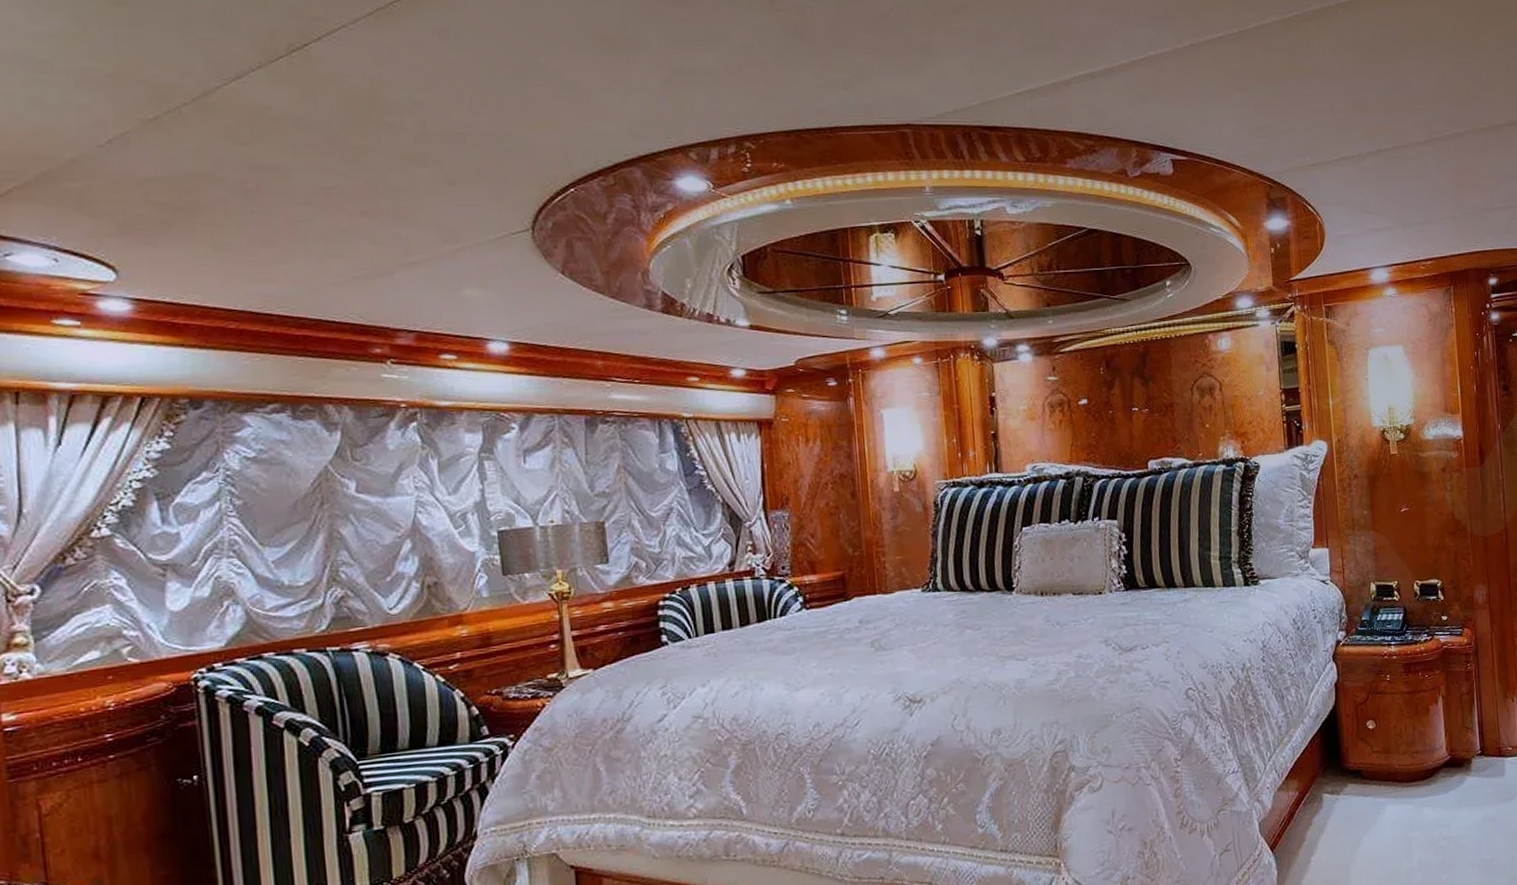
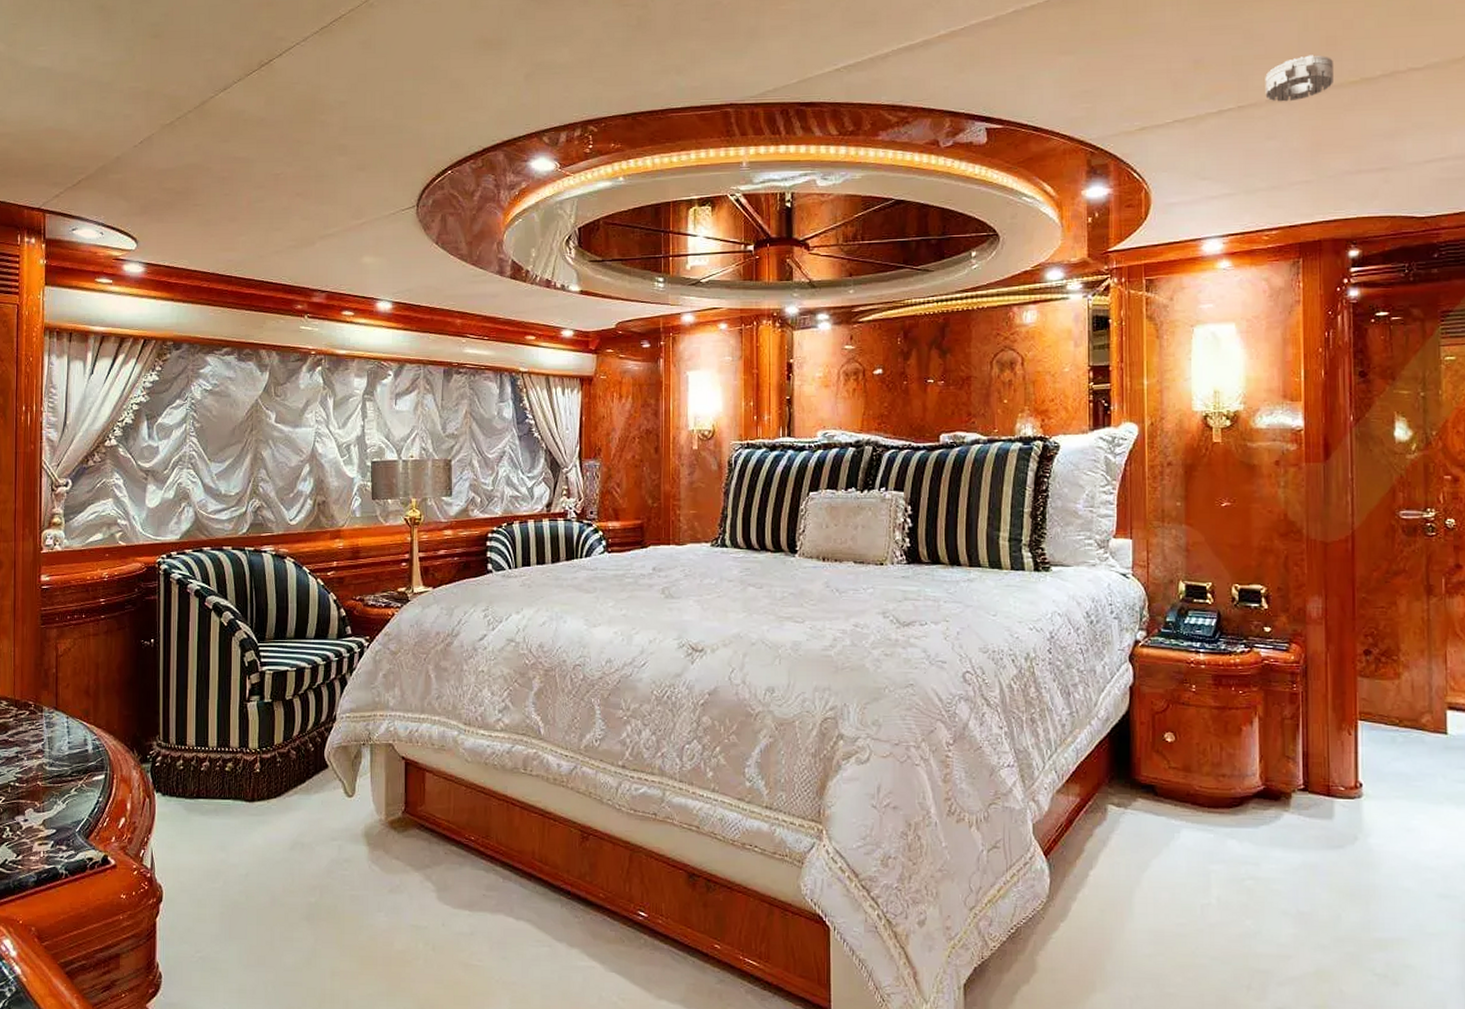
smoke detector: none [1413,103,1469,144] -> present [1265,55,1335,102]

